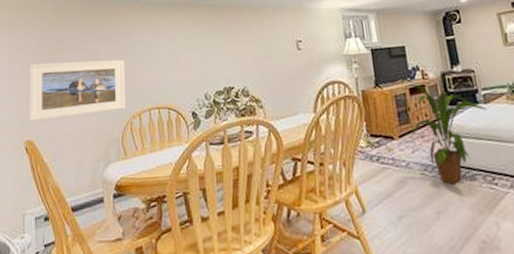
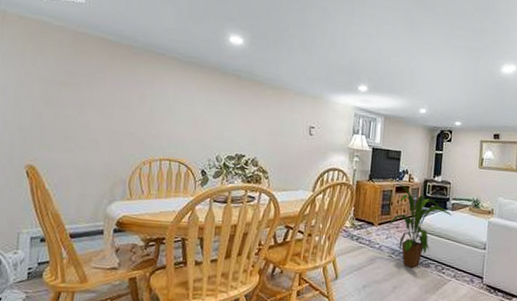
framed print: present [28,59,125,121] -> none [33,90,141,154]

